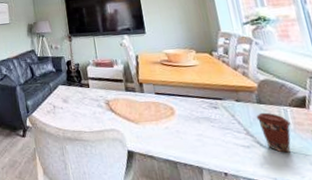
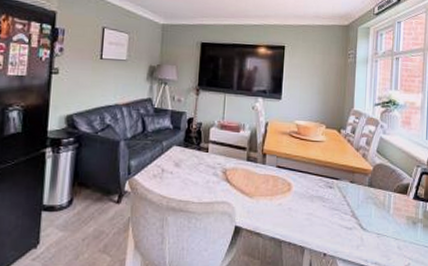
coffee cup: present [256,112,291,153] -> none [364,196,391,236]

